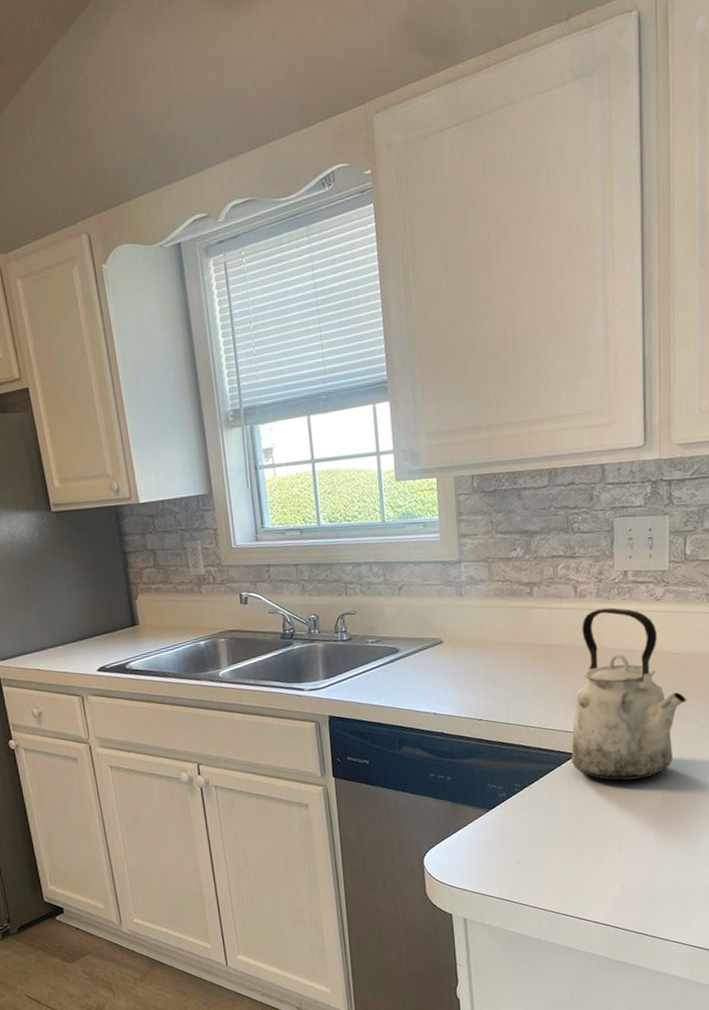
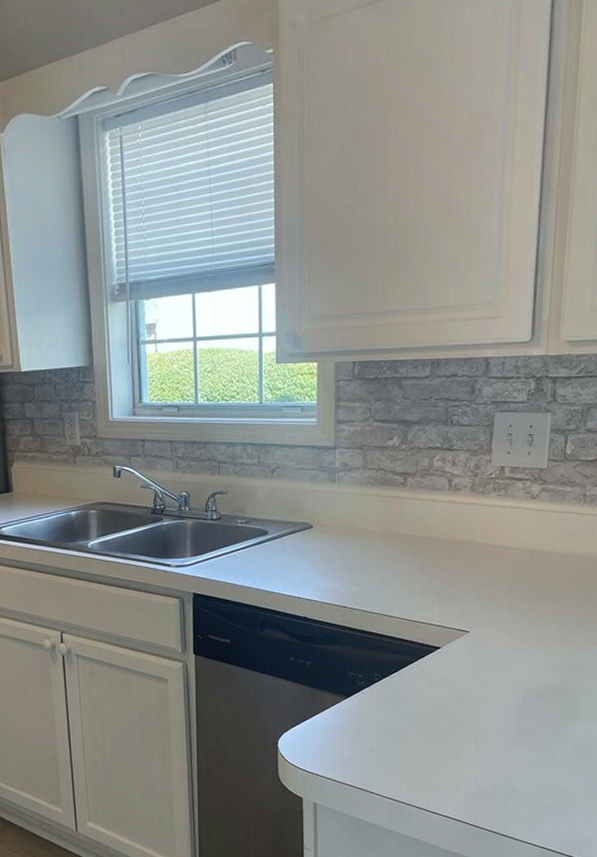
kettle: present [571,607,686,781] -> none [433,503,555,677]

